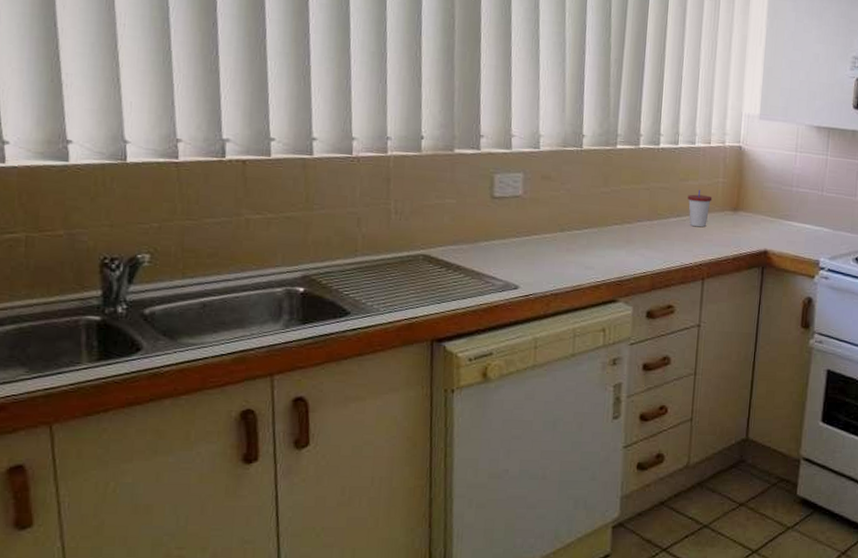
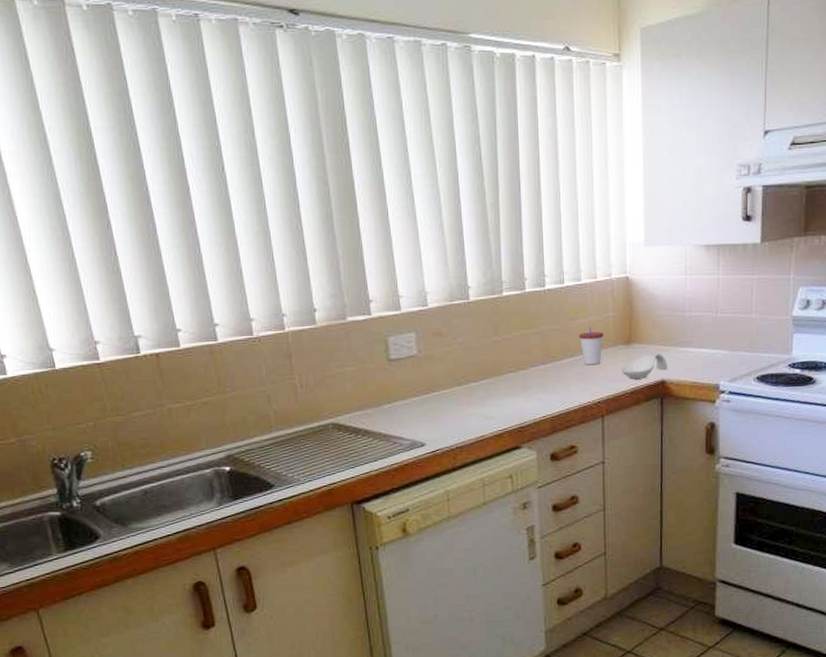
spoon rest: none [725,222,771,247] -> present [620,353,668,379]

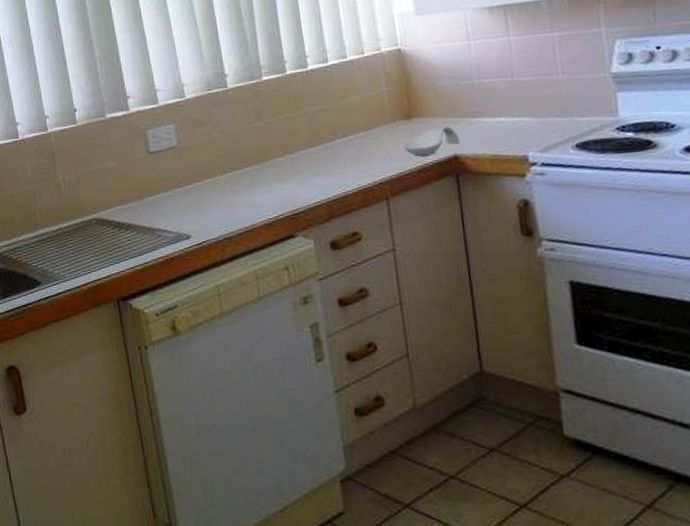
cup: present [579,327,604,365] -> none [350,104,379,145]

